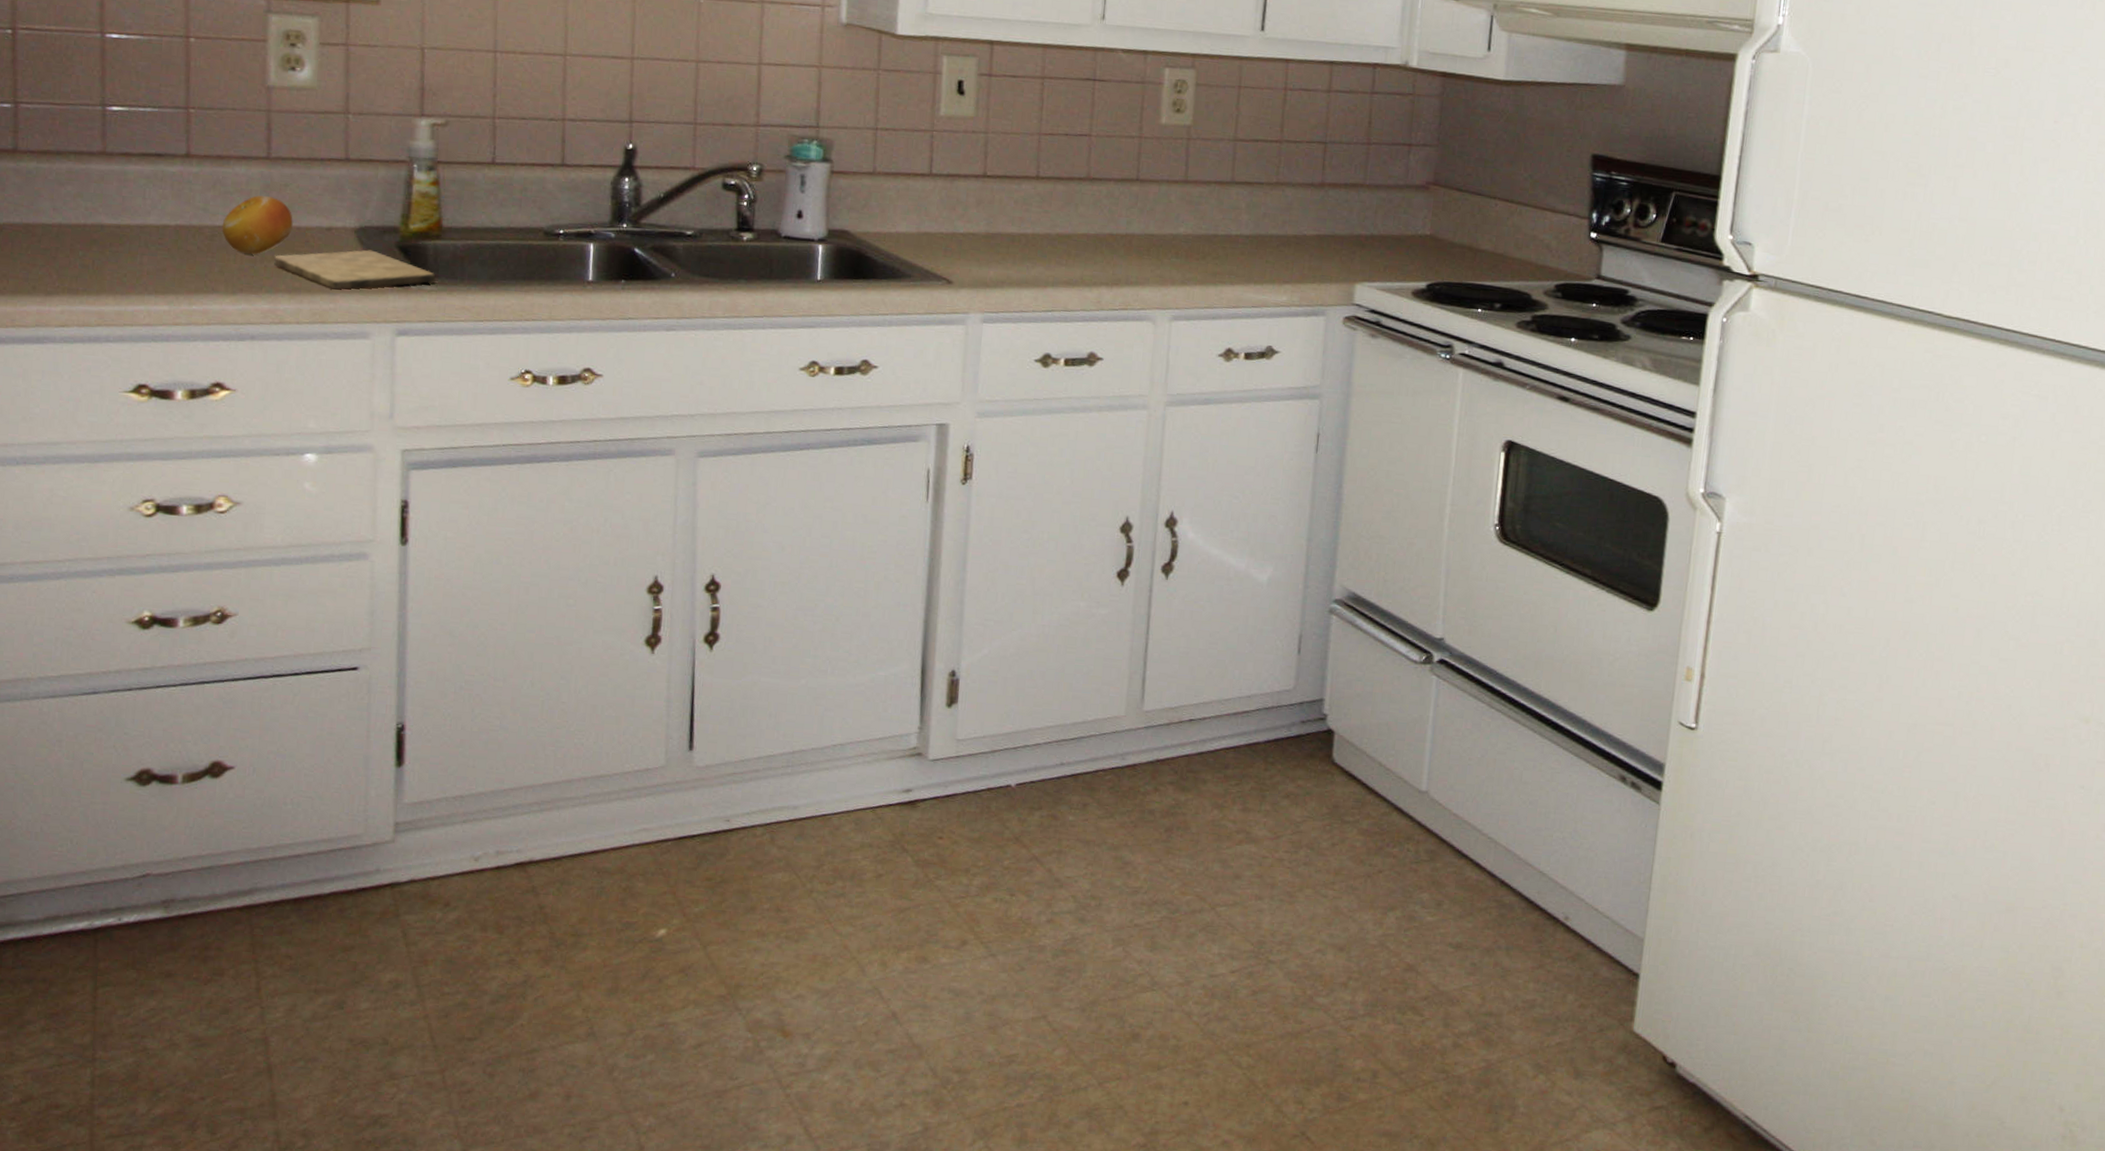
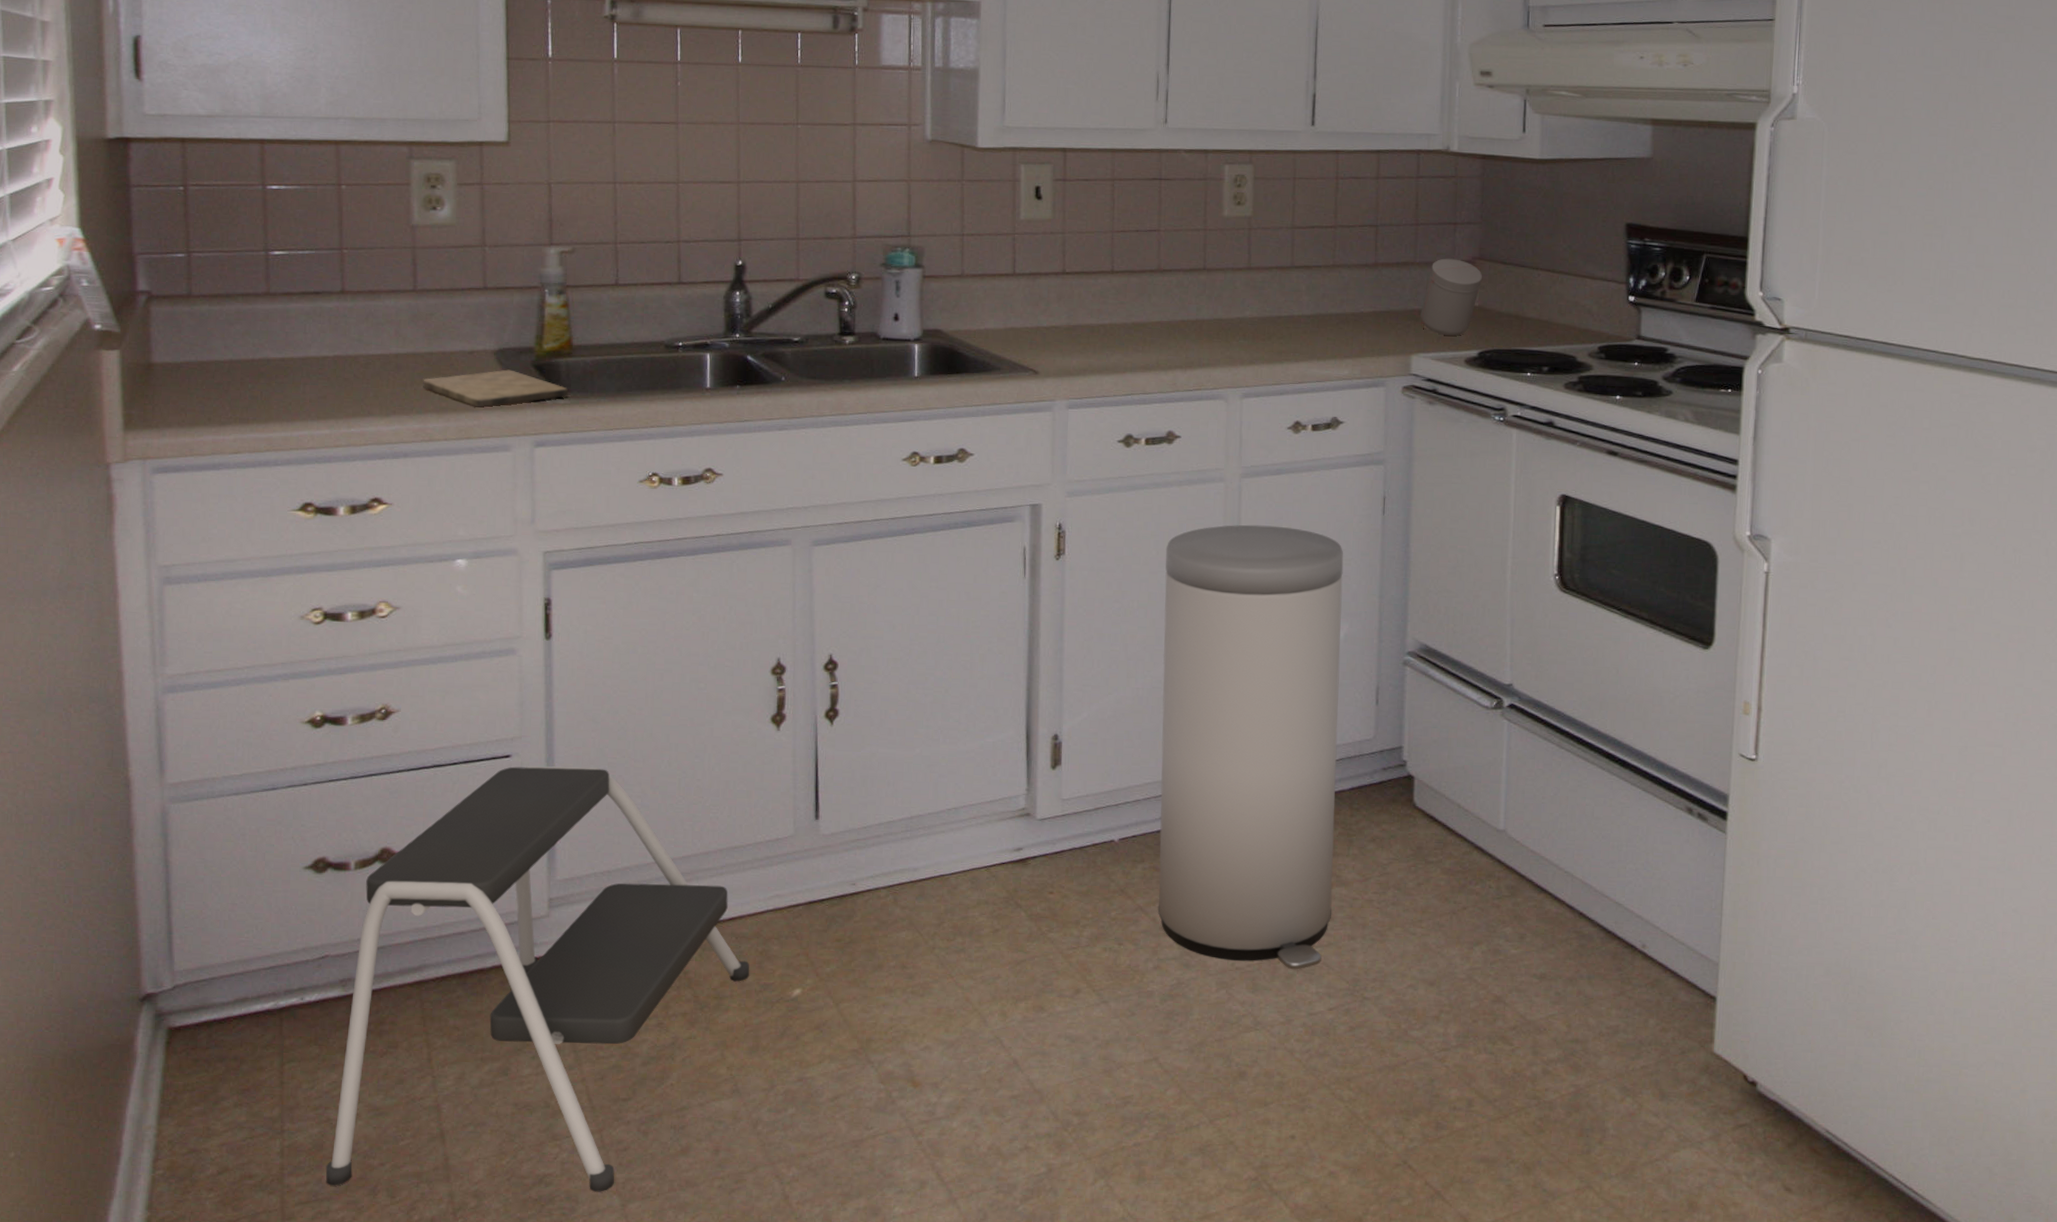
step stool: none [140,679,612,1136] -> present [325,765,750,1192]
fruit: present [222,195,293,255] -> none [375,325,439,380]
pedal bin: none [1054,456,1272,929] -> present [1157,524,1344,970]
canister: none [1345,181,1440,266] -> present [1400,257,1487,336]

